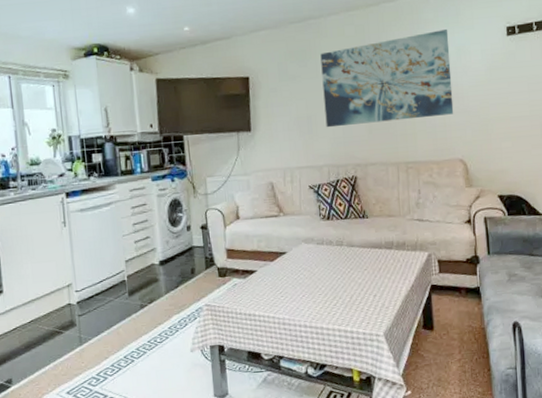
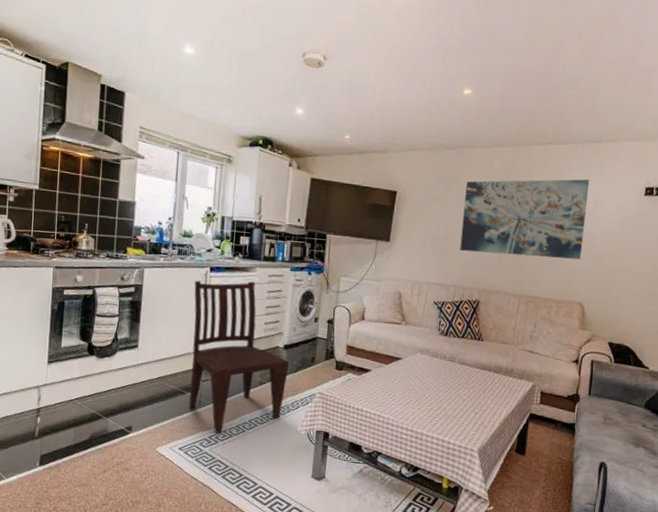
dining chair: none [51,199,169,369] -> present [188,280,289,433]

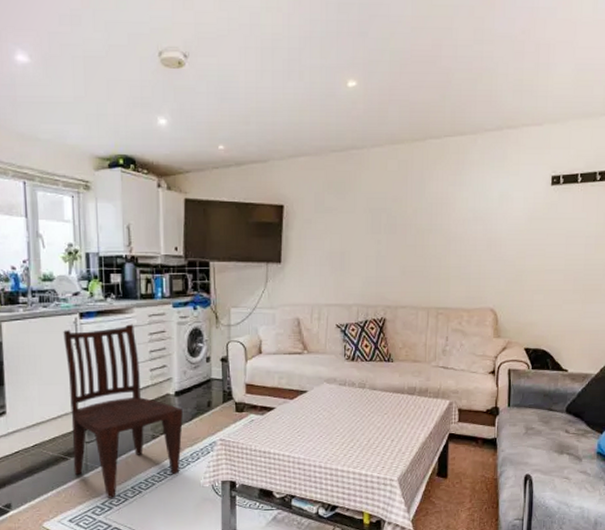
wall art: present [460,179,590,260] -> none [359,173,493,266]

